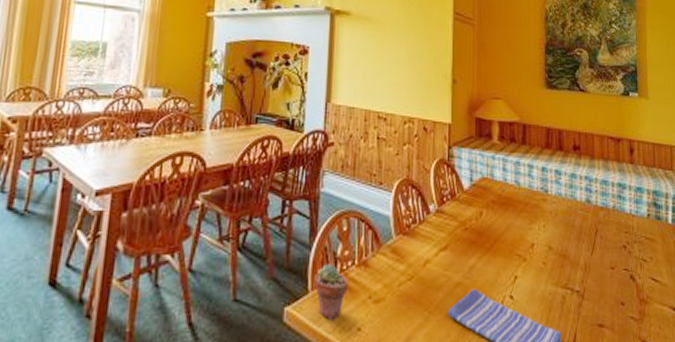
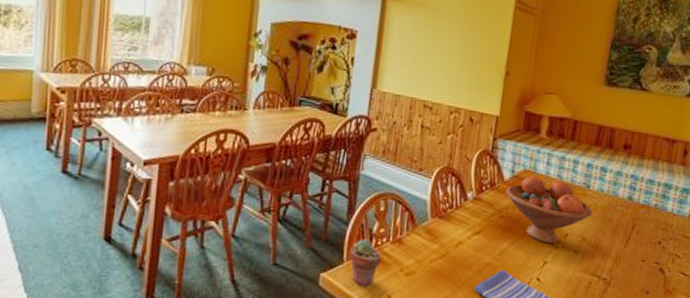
fruit bowl: none [466,184,554,256] -> present [505,176,592,244]

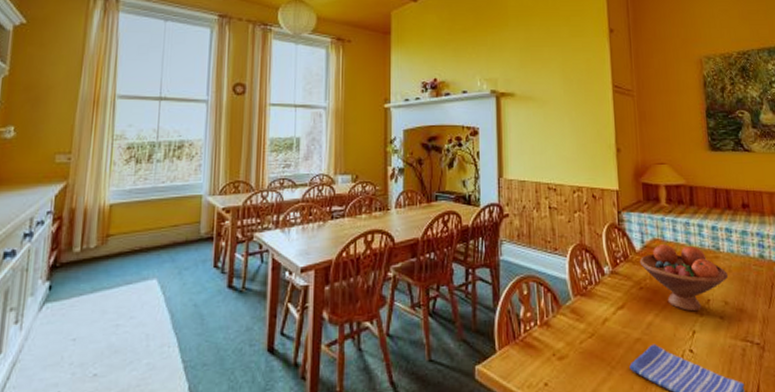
potted succulent: present [349,239,382,287] -> none [501,325,533,376]

